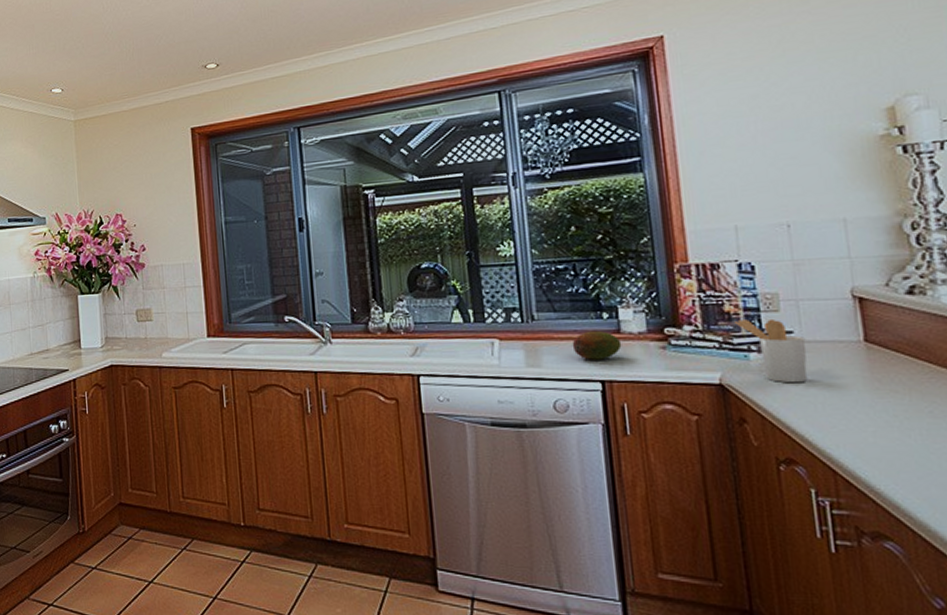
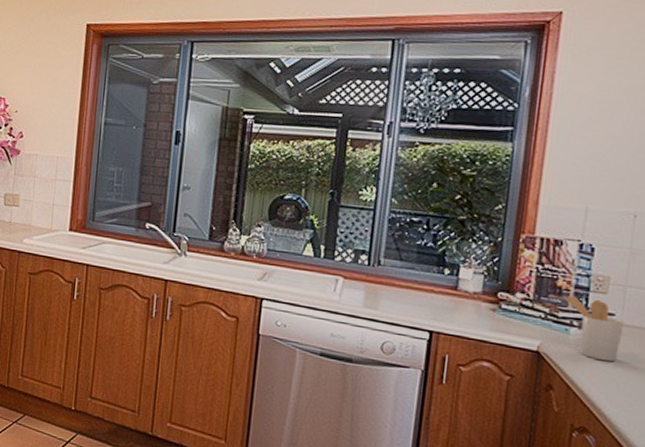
fruit: present [572,330,622,360] -> none [410,283,456,312]

